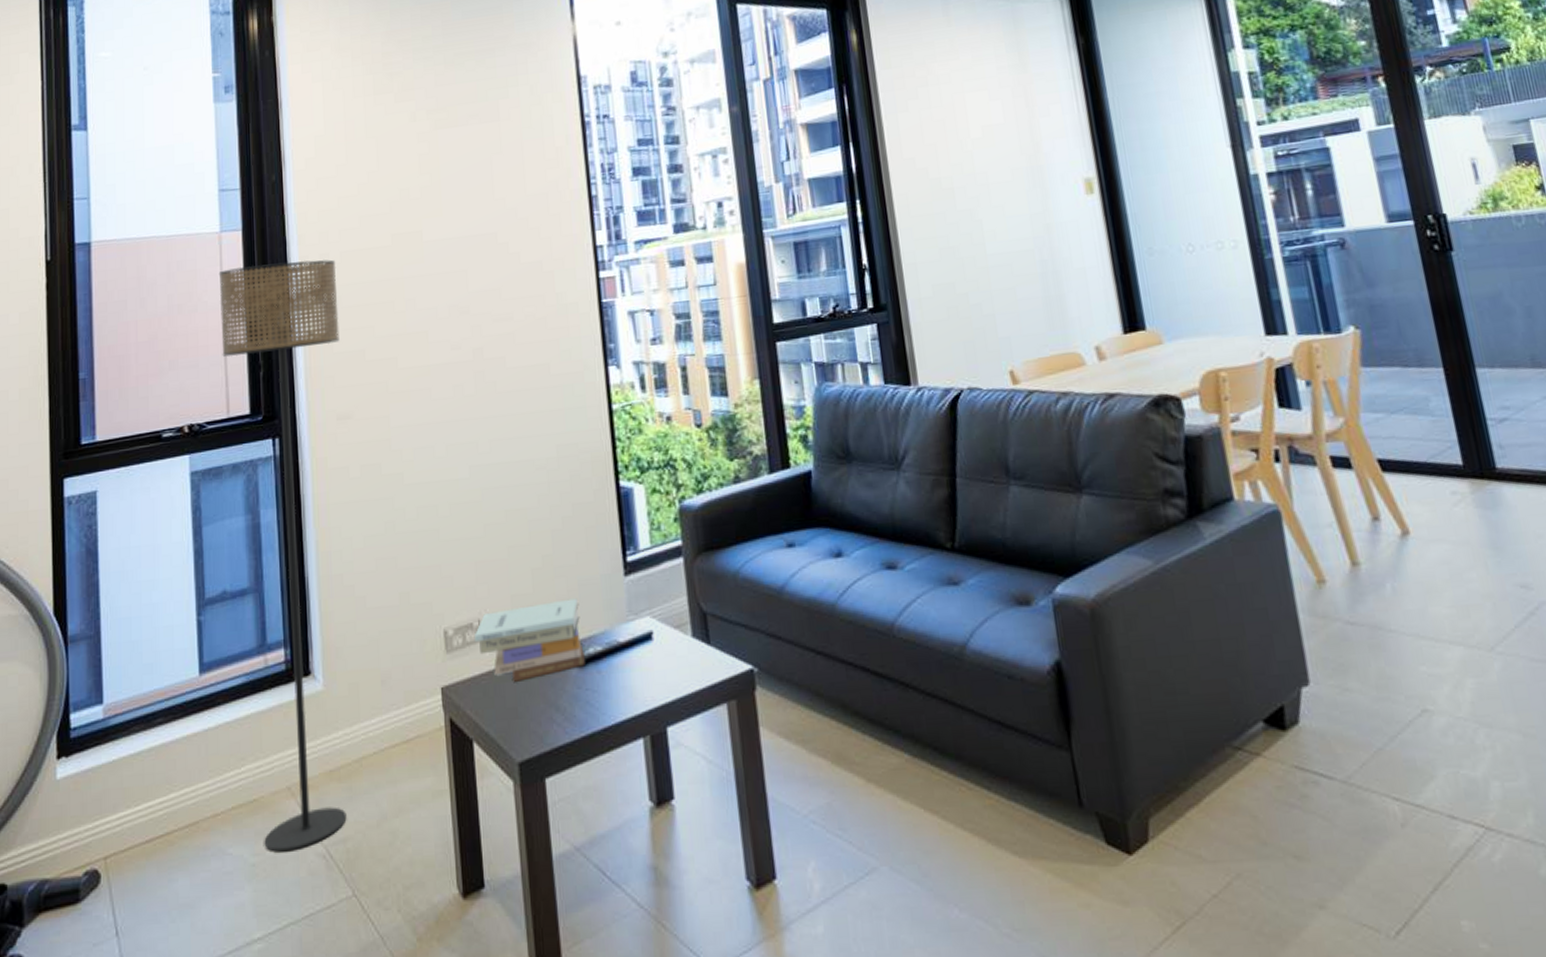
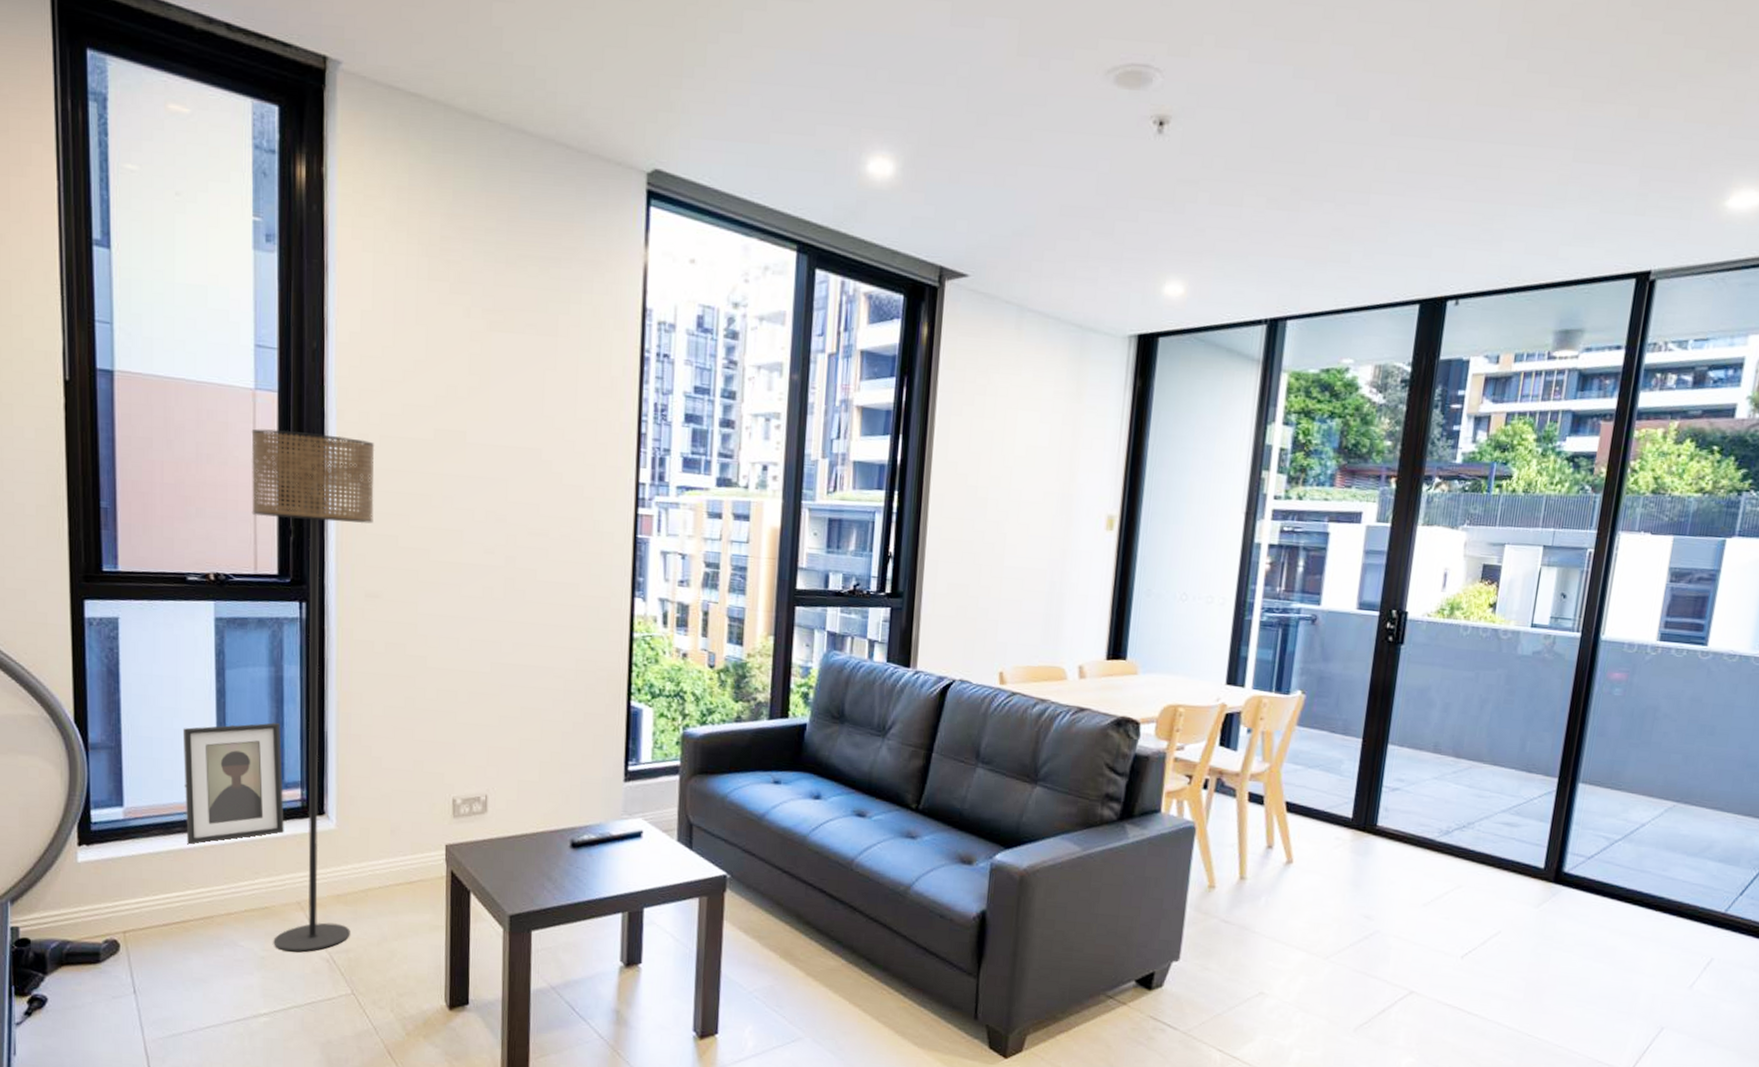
picture frame: none [161,577,269,737] -> present [182,723,284,845]
books: present [473,598,587,682] -> none [480,791,580,852]

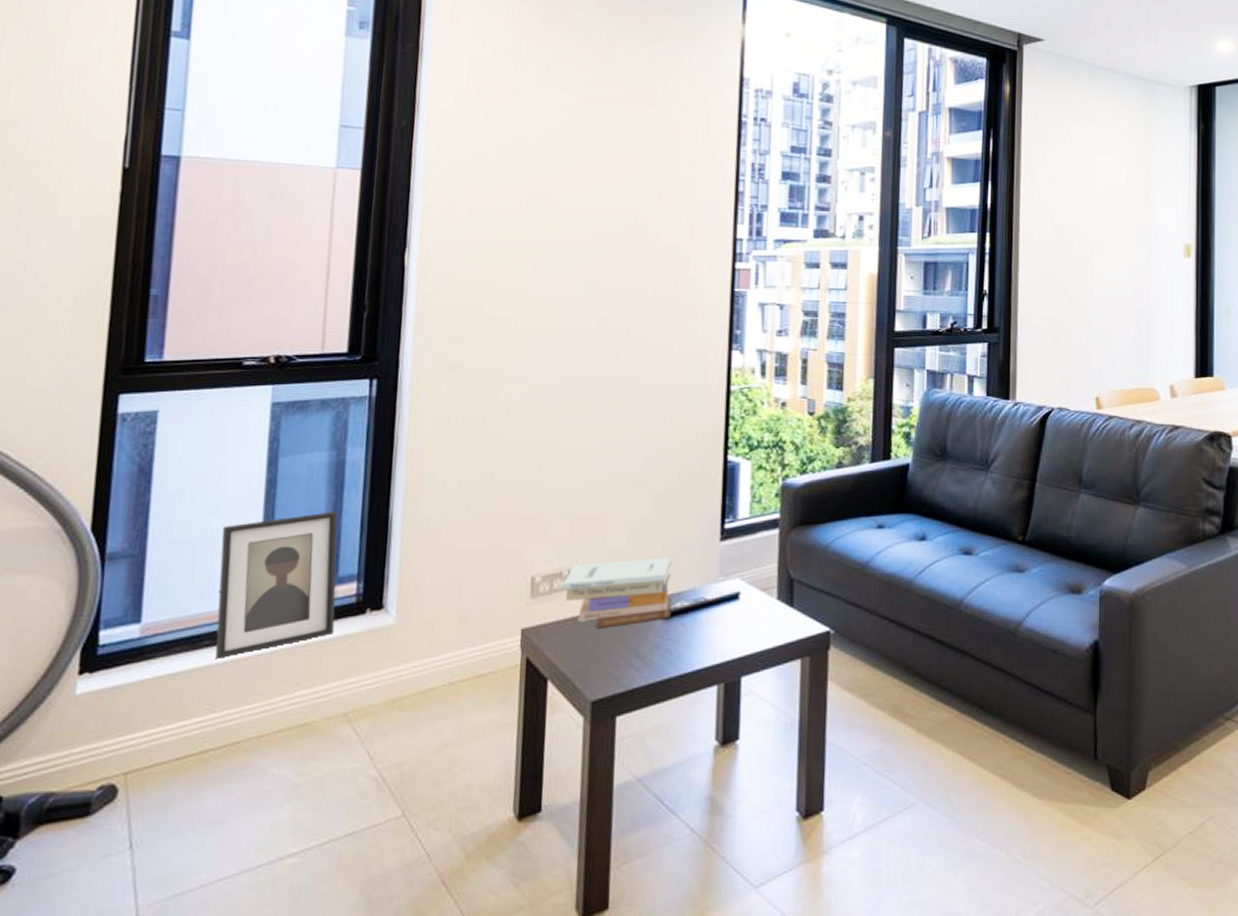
floor lamp: present [251,428,375,952] -> none [311,206,463,774]
books: none [480,791,580,852] -> present [561,557,672,628]

